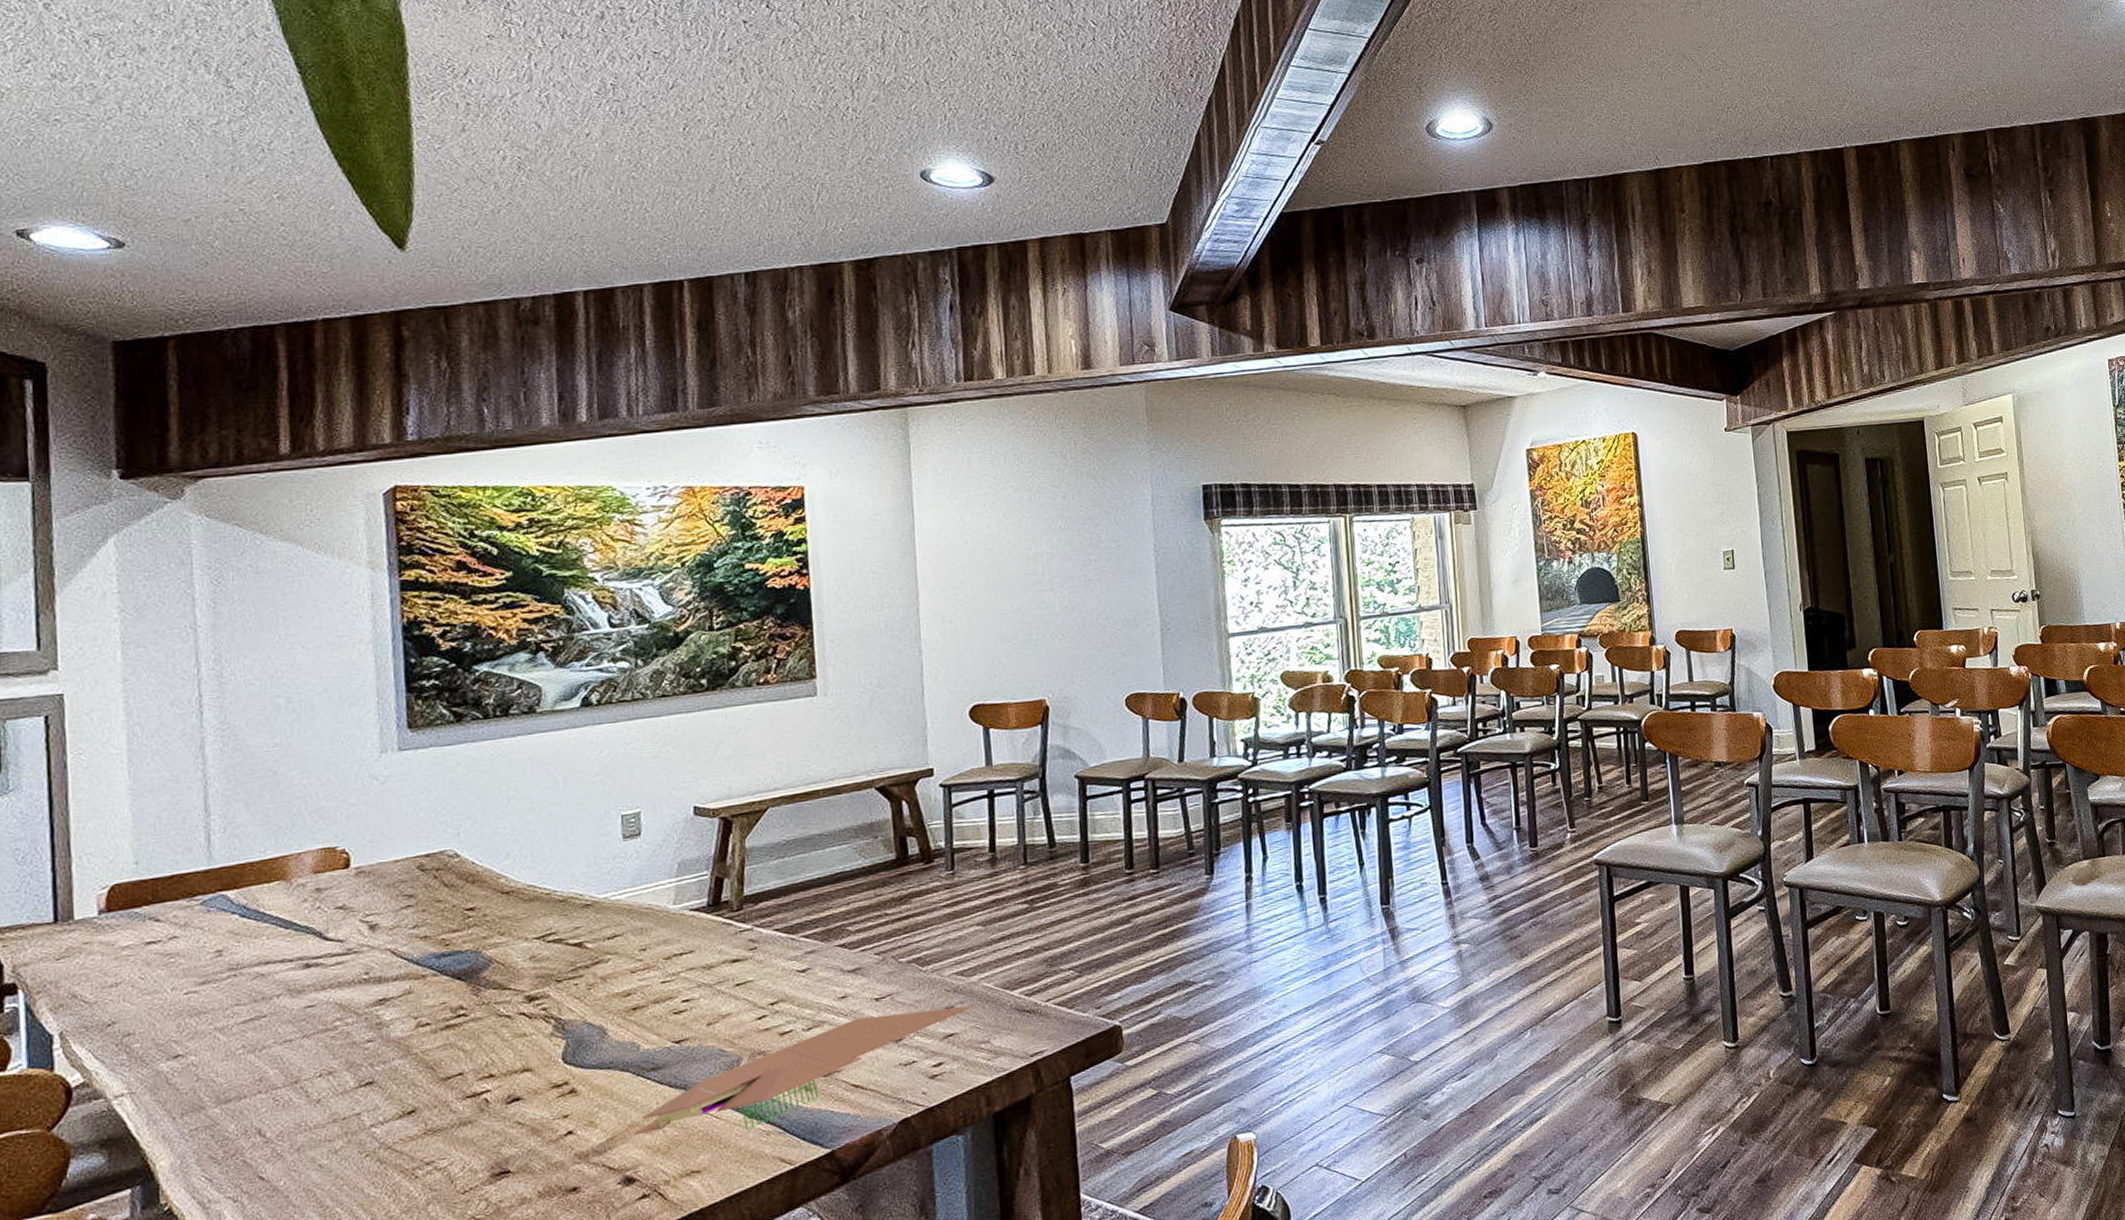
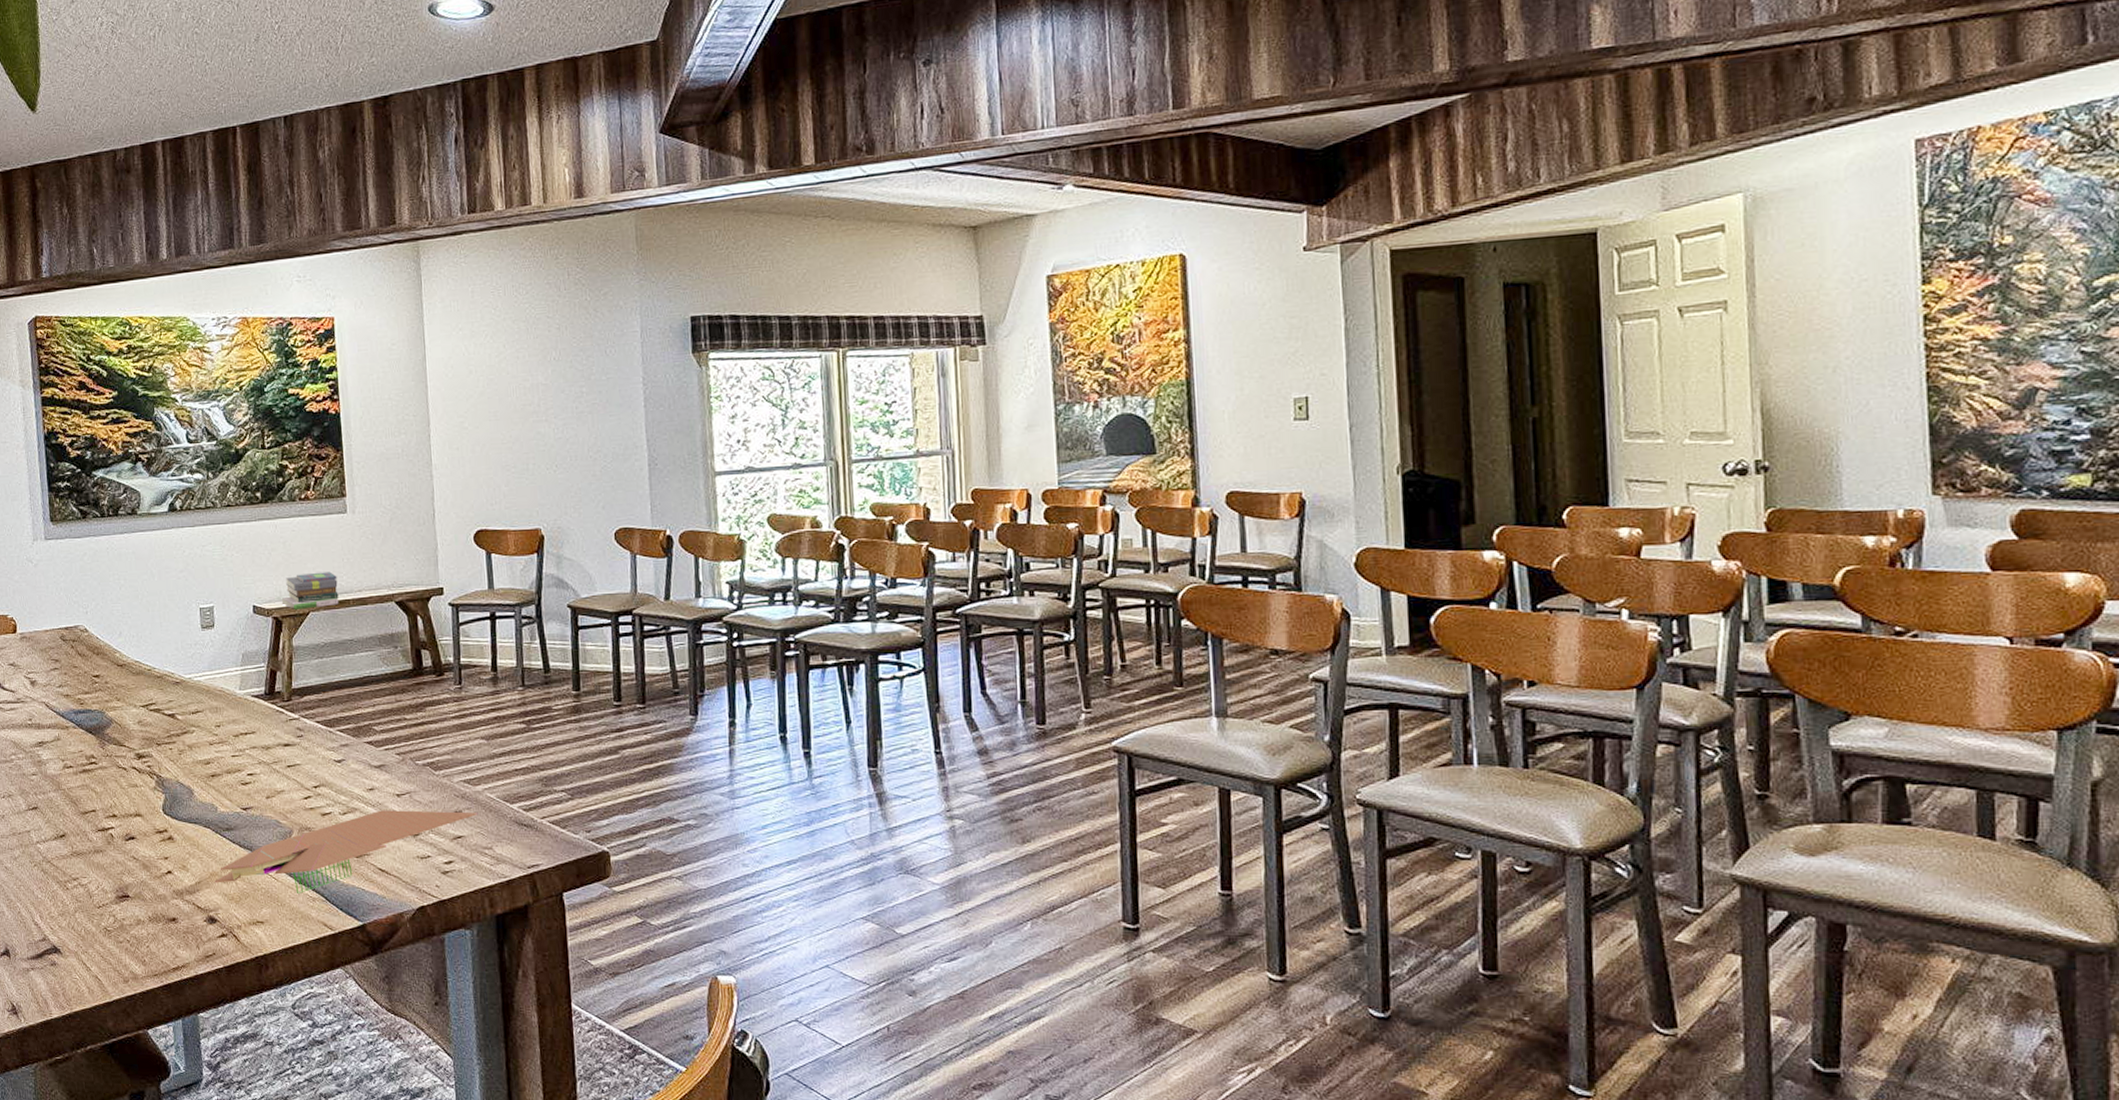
books: none [731,761,806,808] -> present [281,572,339,611]

